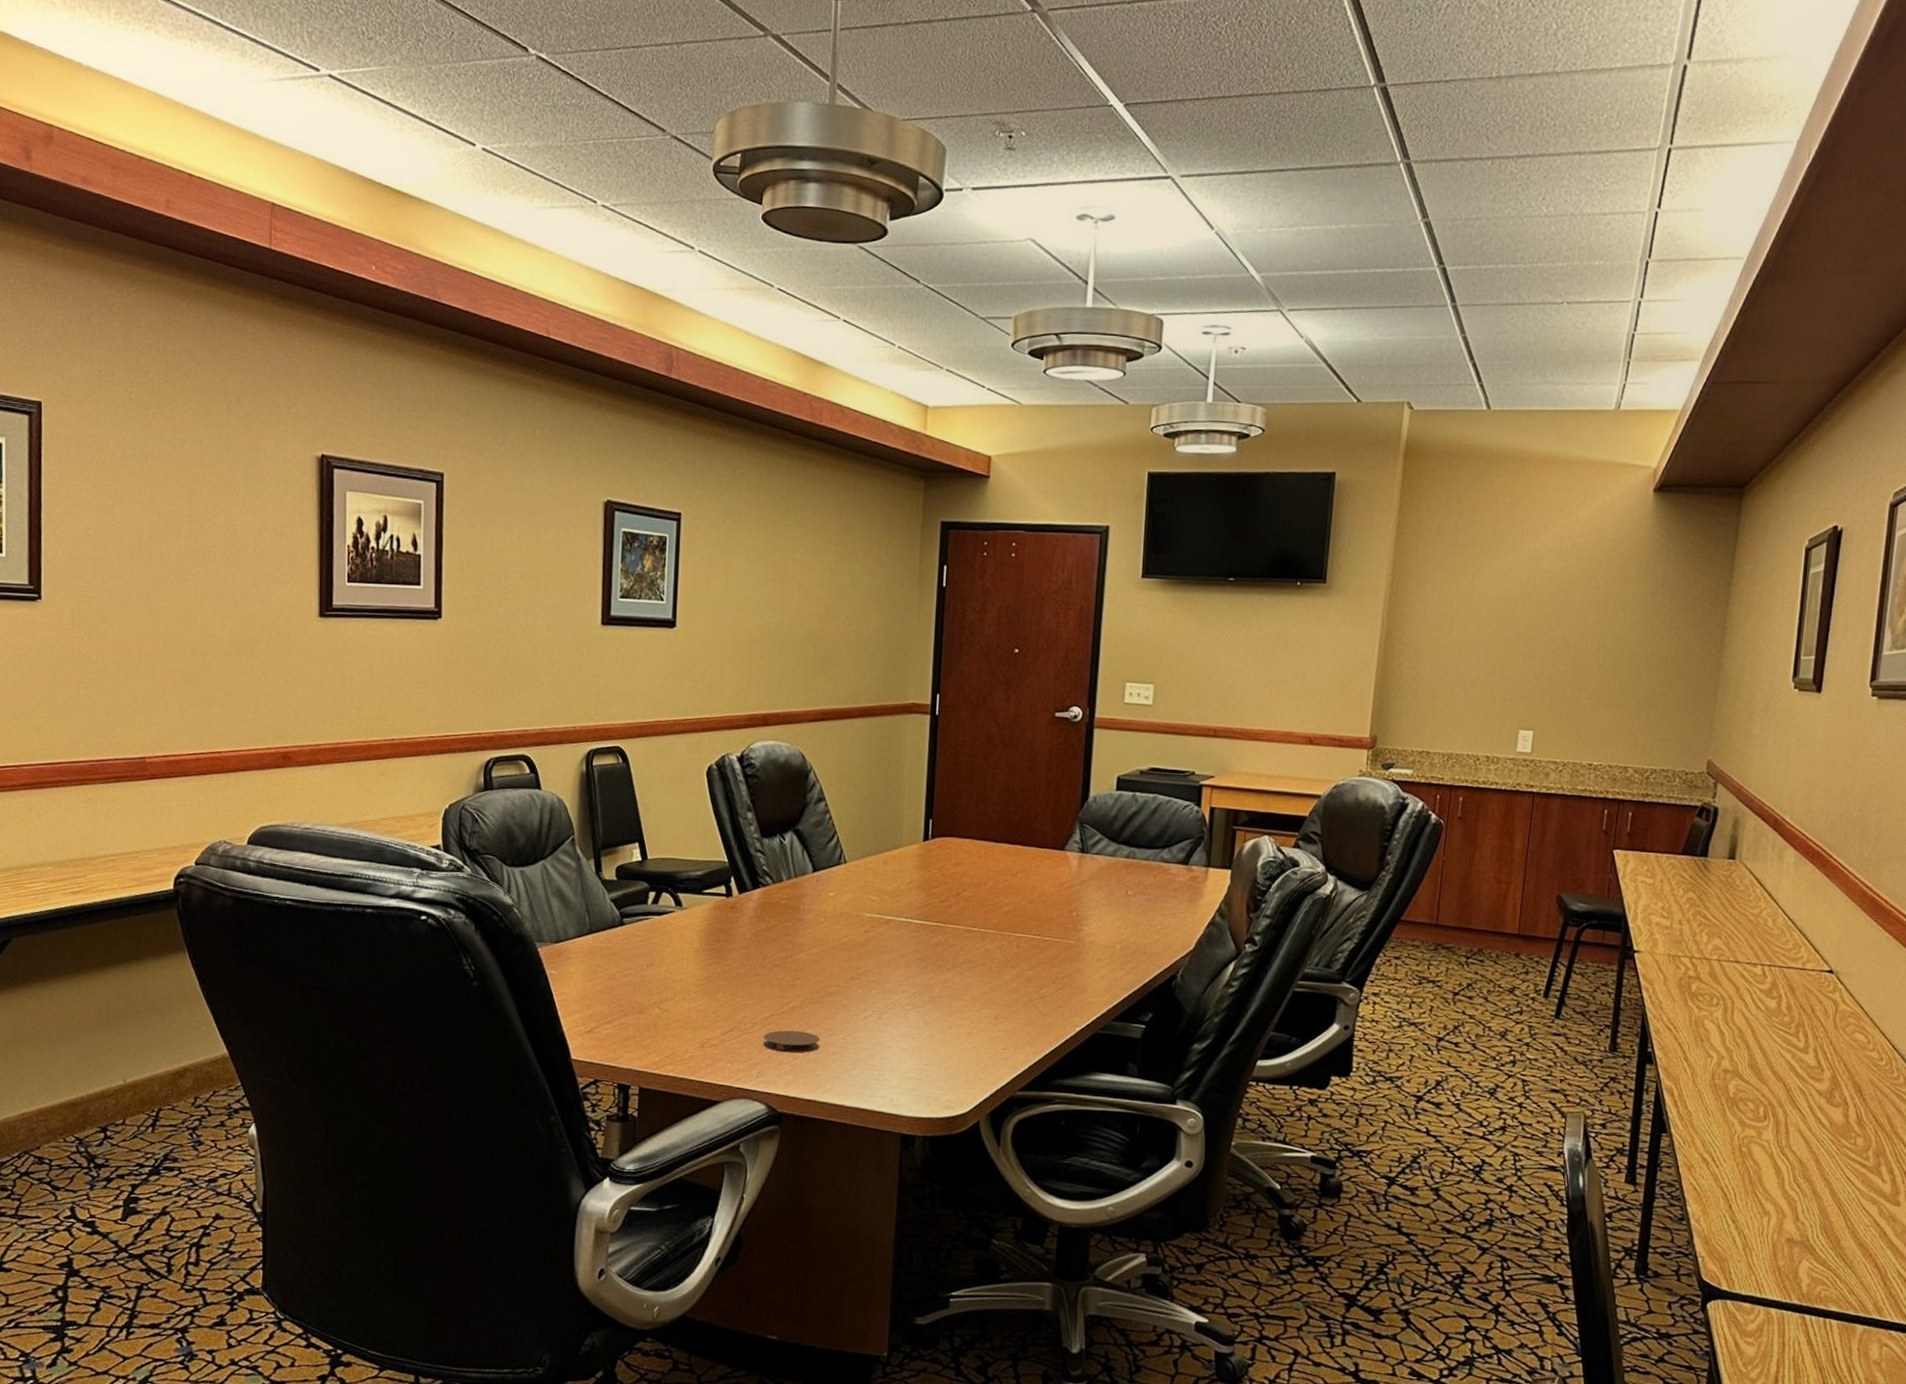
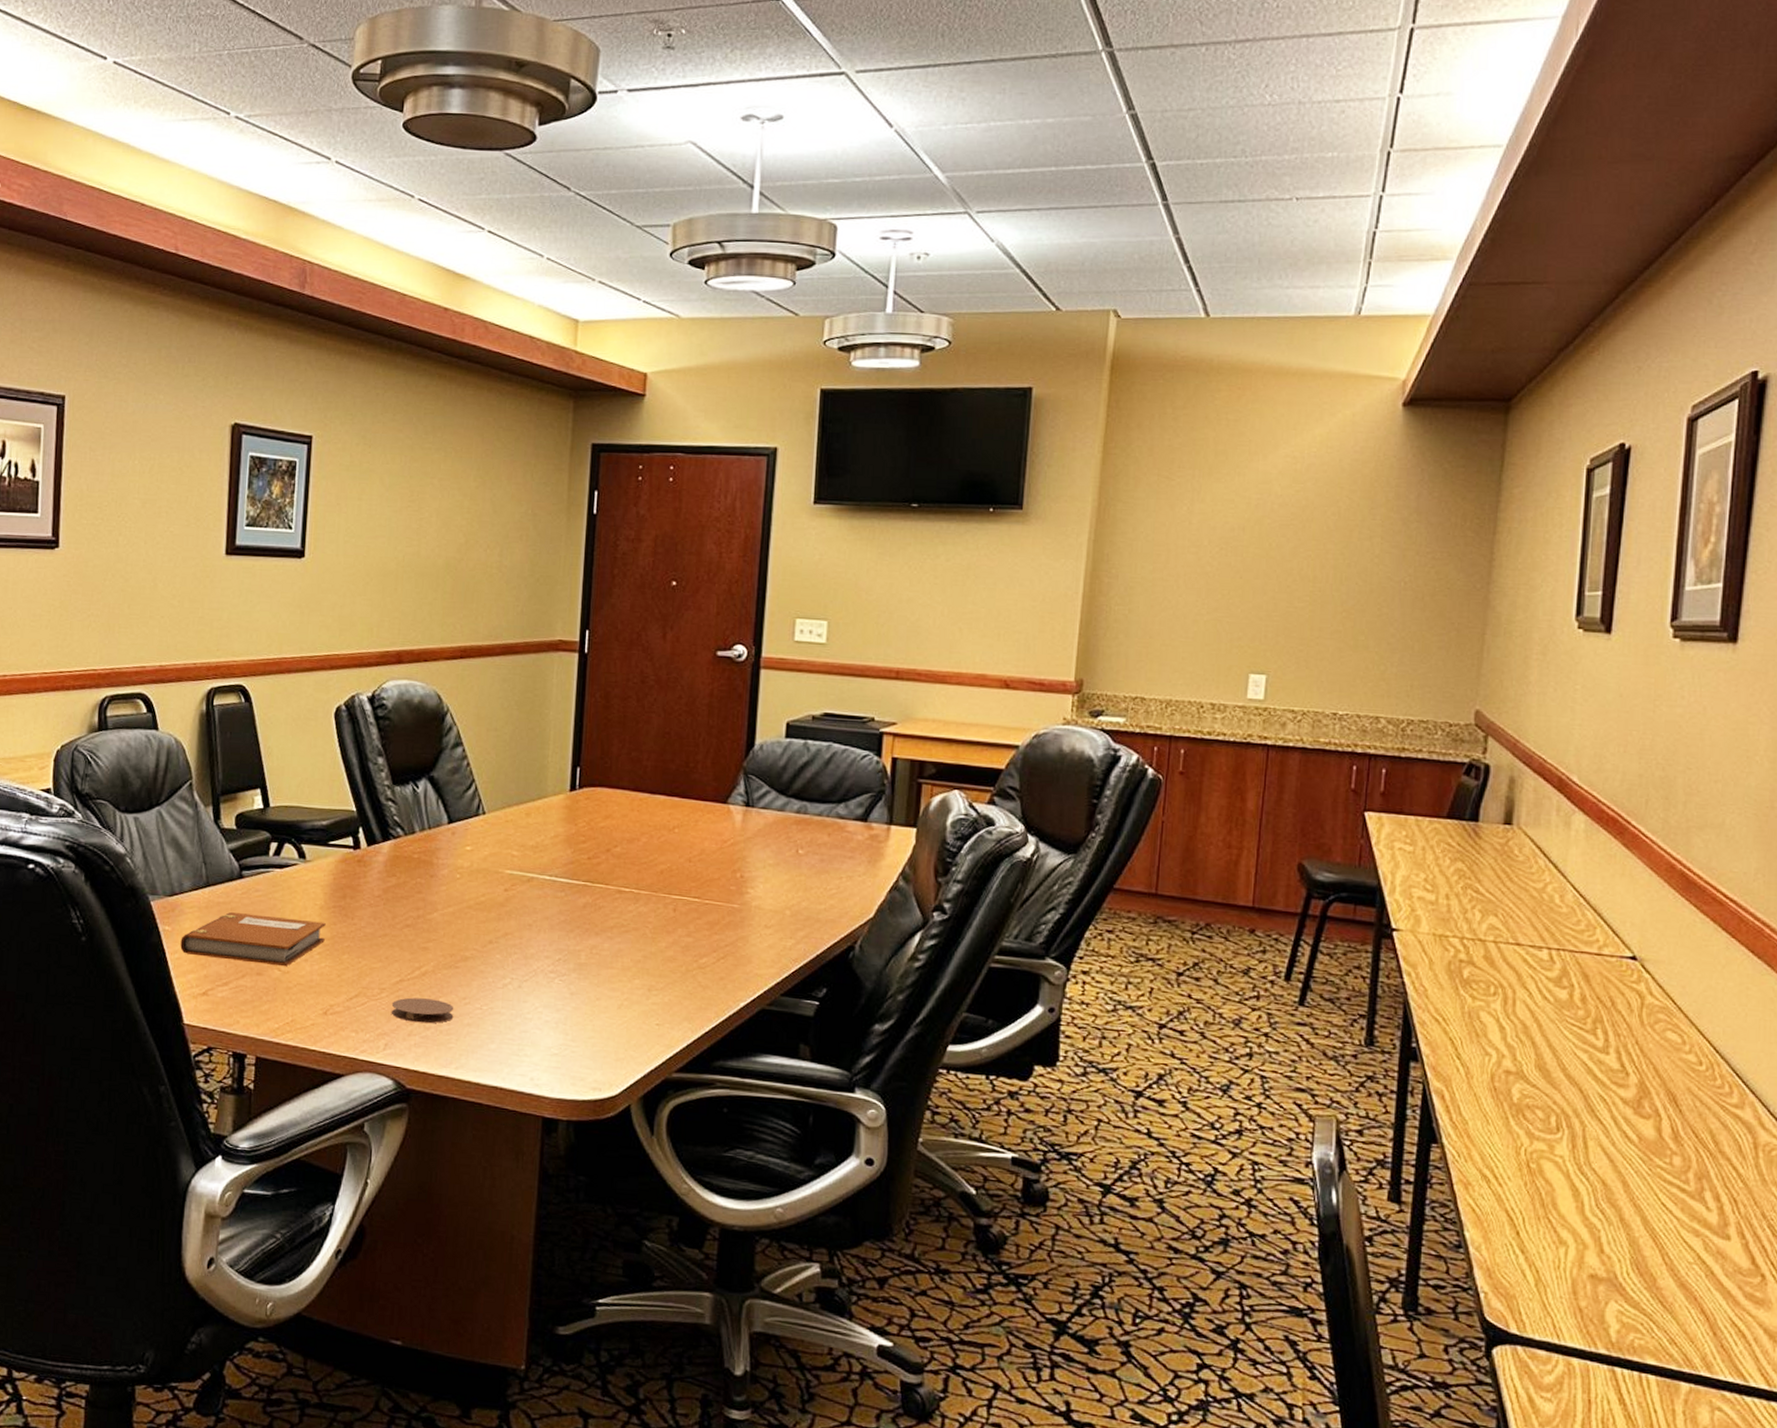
notebook: none [566,956,702,1005] -> present [180,911,326,967]

